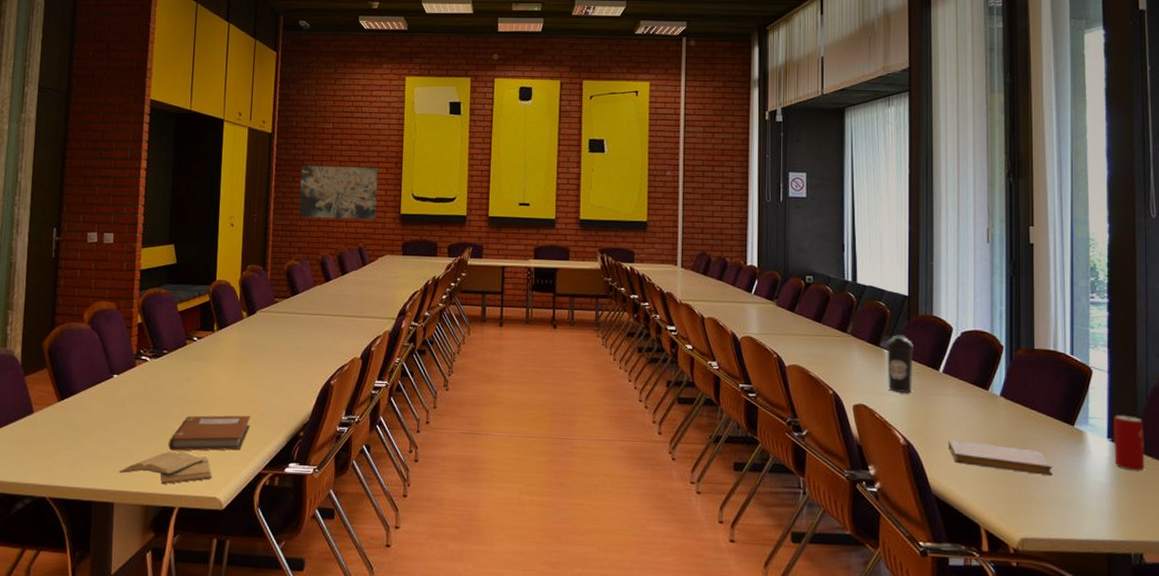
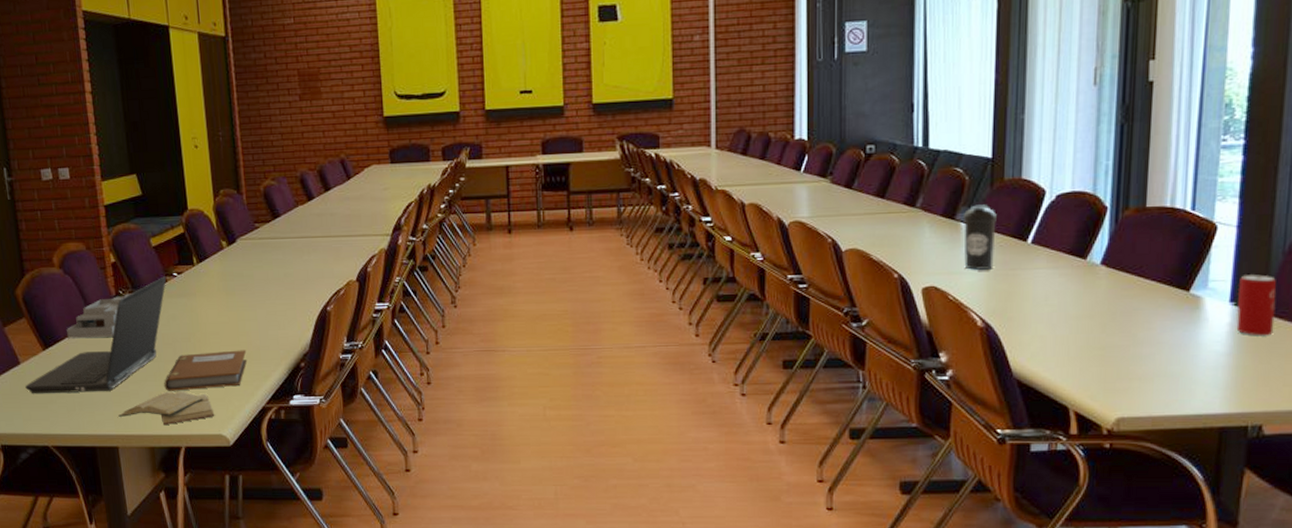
laptop computer: none [34,340,186,447] -> present [25,276,166,394]
desk organizer: none [84,353,151,393] -> present [66,293,131,339]
wall art: present [298,165,378,220] -> none [263,65,356,131]
notebook: present [948,440,1054,476] -> none [1035,318,1161,349]

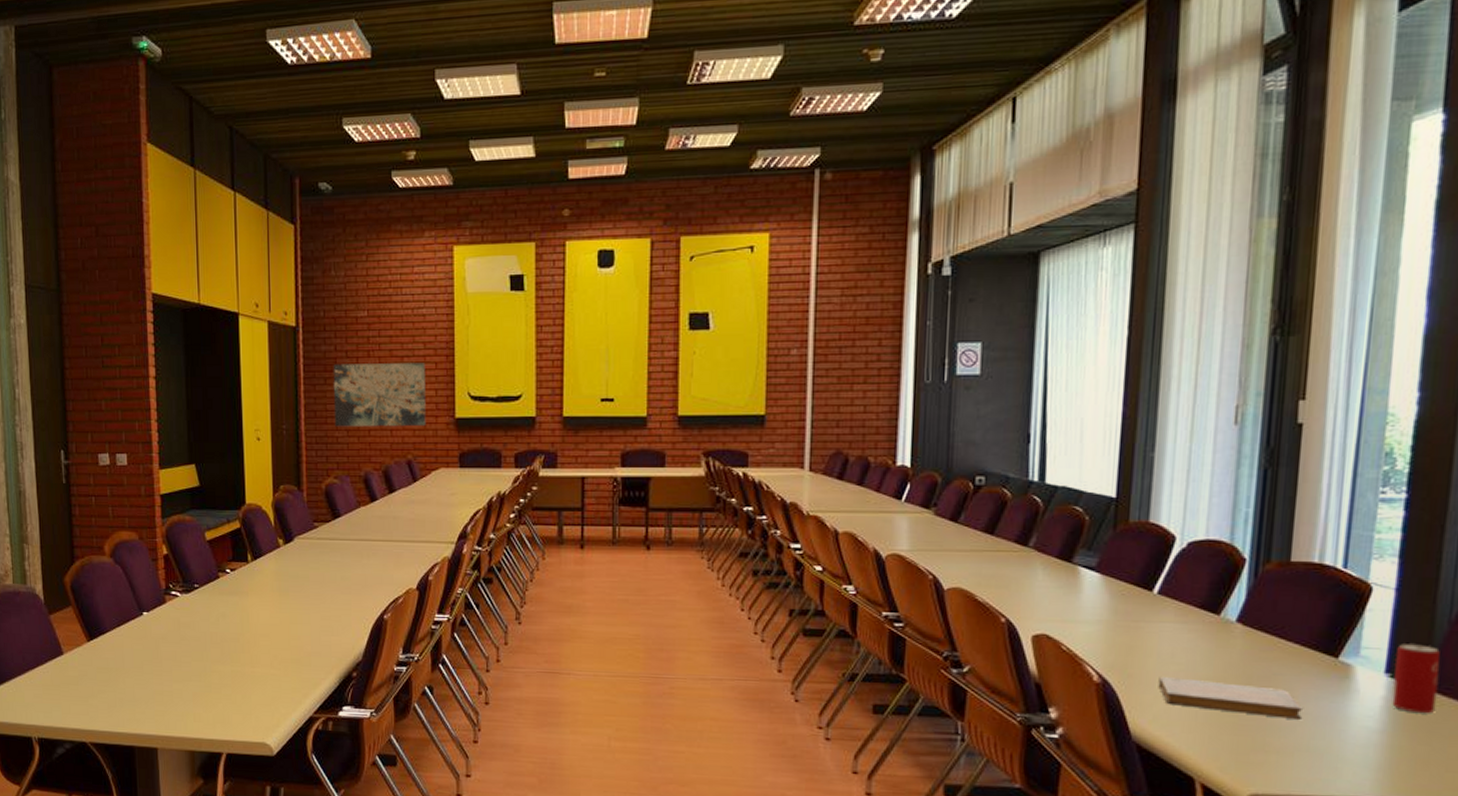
laptop computer: present [25,276,166,394] -> none [67,572,218,689]
desk organizer: present [66,293,131,339] -> none [113,588,181,632]
diary: present [118,391,215,426] -> none [160,693,260,729]
notebook: present [164,350,248,391] -> none [209,654,297,694]
wall art: none [263,65,356,131] -> present [333,363,426,427]
water bottle: present [962,204,997,270] -> none [1080,548,1119,620]
notebook: none [1035,318,1161,349] -> present [1158,677,1303,719]

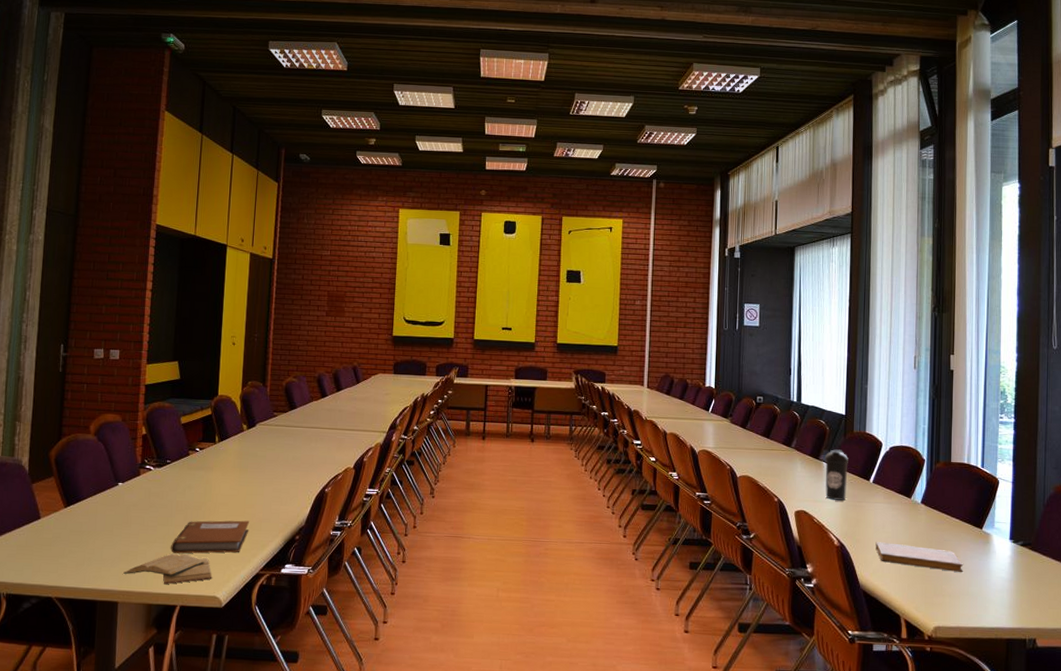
diary: none [160,693,260,729] -> present [123,553,212,585]
notebook: none [209,654,297,694] -> present [171,520,250,554]
wall art: present [333,363,426,427] -> none [297,289,372,341]
water bottle: none [1080,548,1119,620] -> present [824,449,848,500]
beverage can: present [1392,644,1440,714] -> none [1015,520,1041,568]

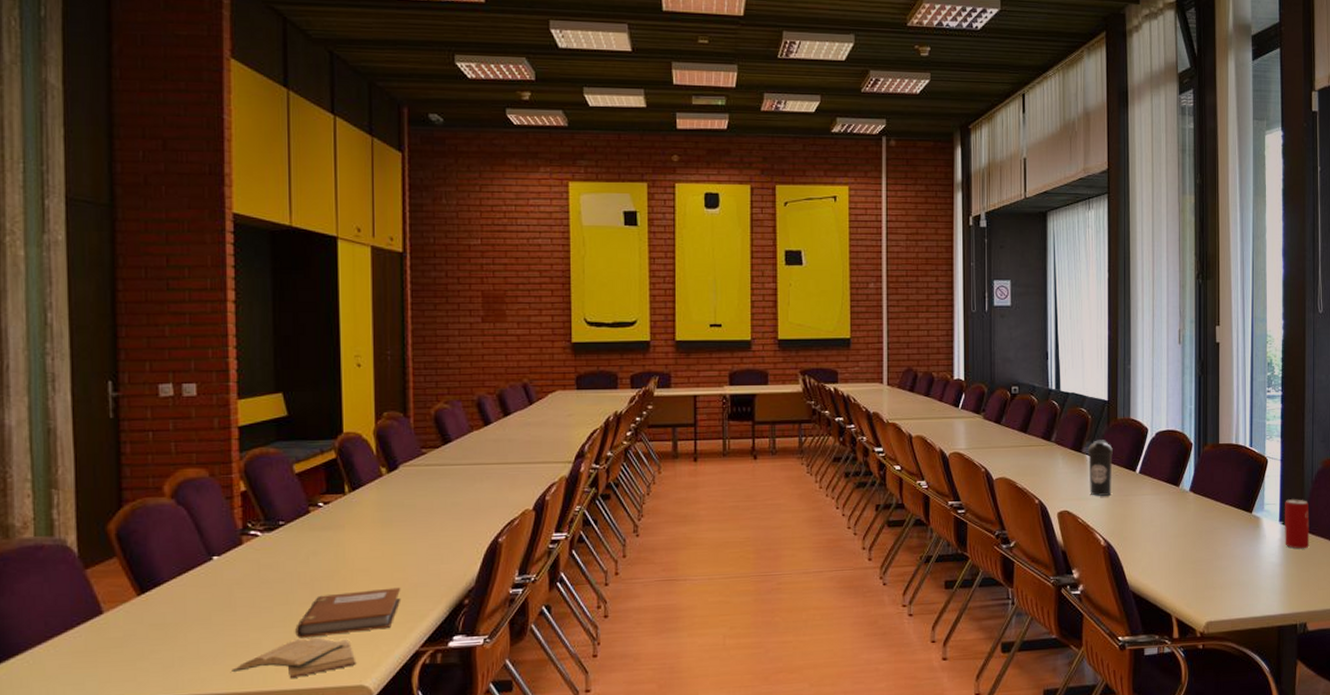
notebook: present [875,542,964,572] -> none [1144,537,1235,562]
beverage can: none [1015,520,1041,568] -> present [1285,499,1310,549]

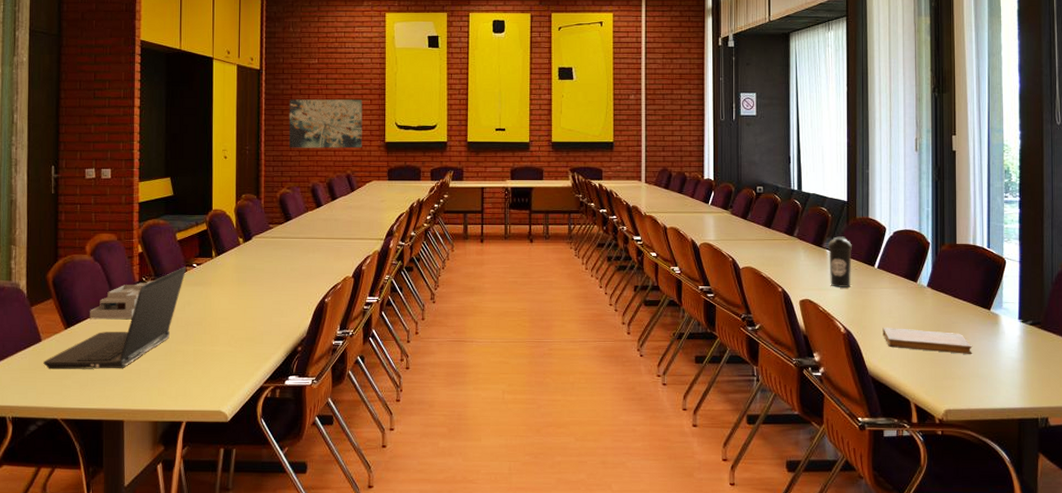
laptop computer: none [107,507,309,650] -> present [43,266,186,370]
desk organizer: none [173,526,263,581] -> present [90,280,153,320]
diary: present [231,637,356,679] -> none [127,370,217,402]
notebook: present [295,587,401,638] -> none [173,334,251,370]
wall art: none [443,290,542,352] -> present [288,99,363,149]
notebook: none [1144,537,1235,562] -> present [882,328,973,354]
beverage can: present [1285,499,1310,549] -> none [1024,299,1050,347]

